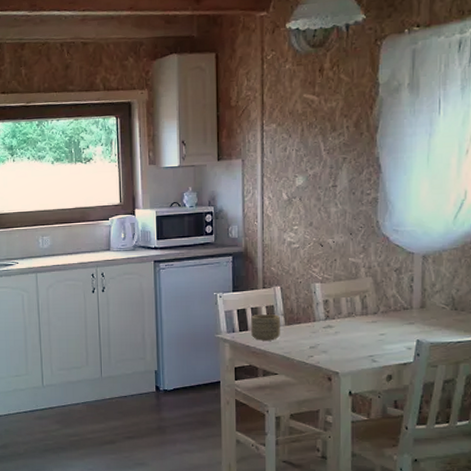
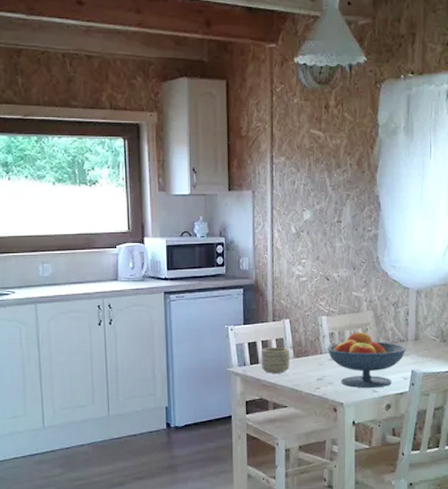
fruit bowl: none [321,298,410,358] -> present [327,331,406,389]

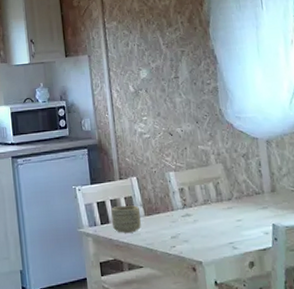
fruit bowl: present [327,331,406,389] -> none [178,185,264,246]

